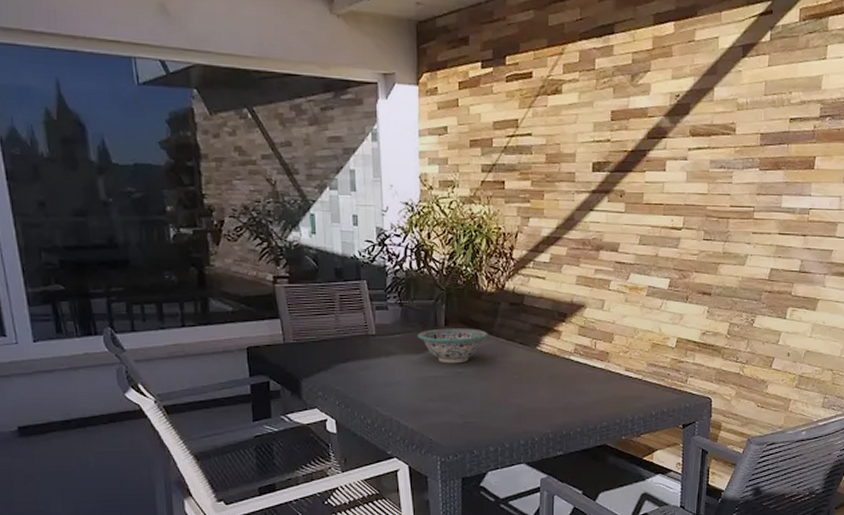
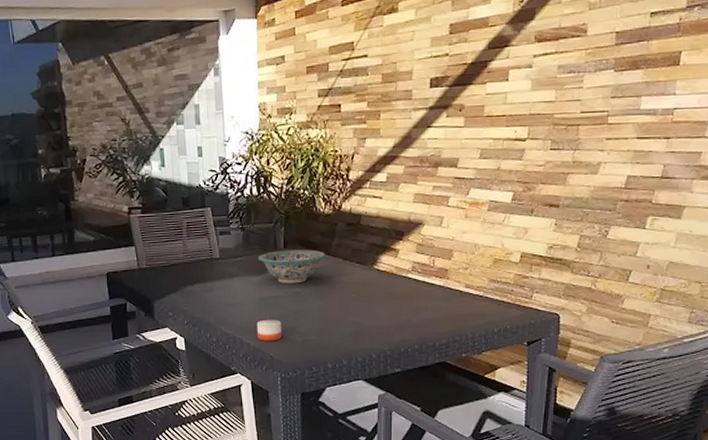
candle: none [415,399,441,424] -> present [256,318,281,341]

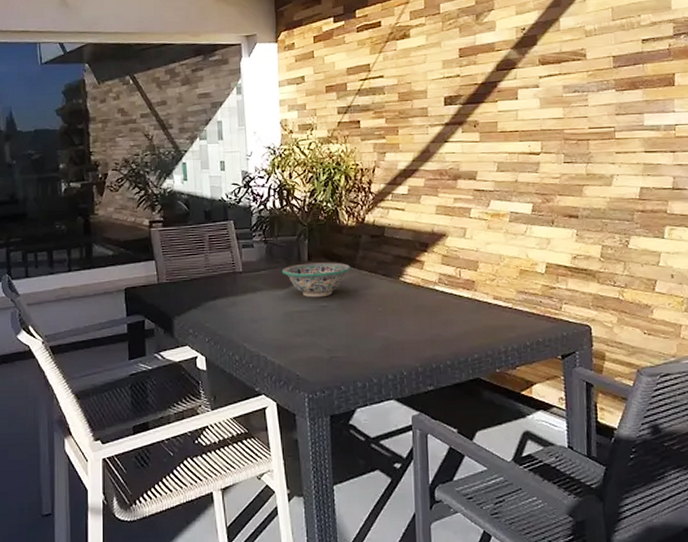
candle: present [256,318,281,341] -> none [281,334,308,359]

